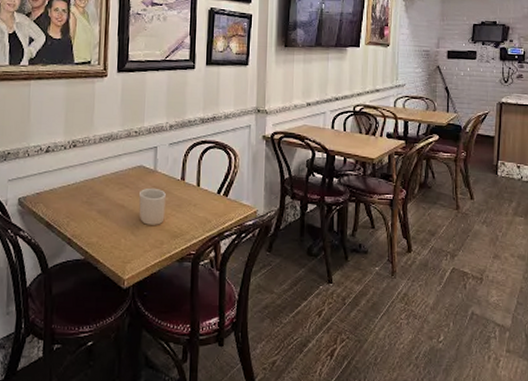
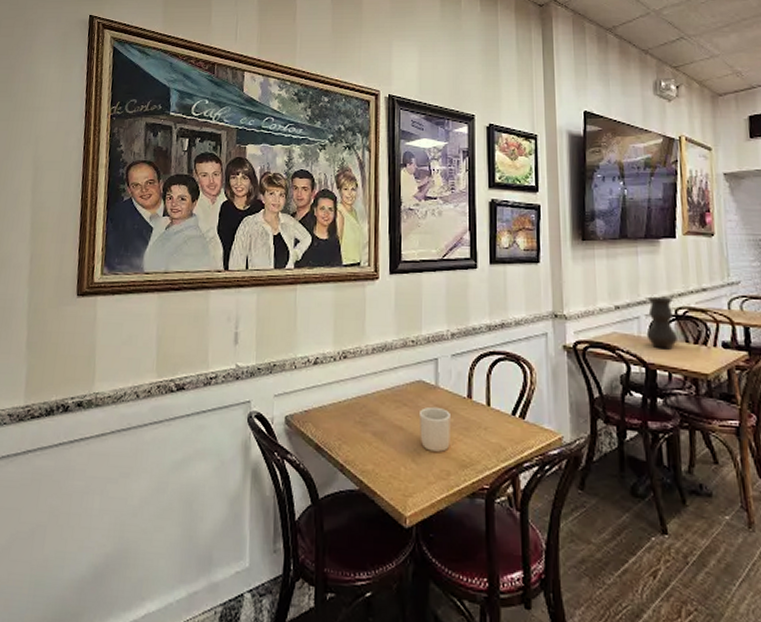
vase: none [330,95,354,139] -> present [646,296,679,350]

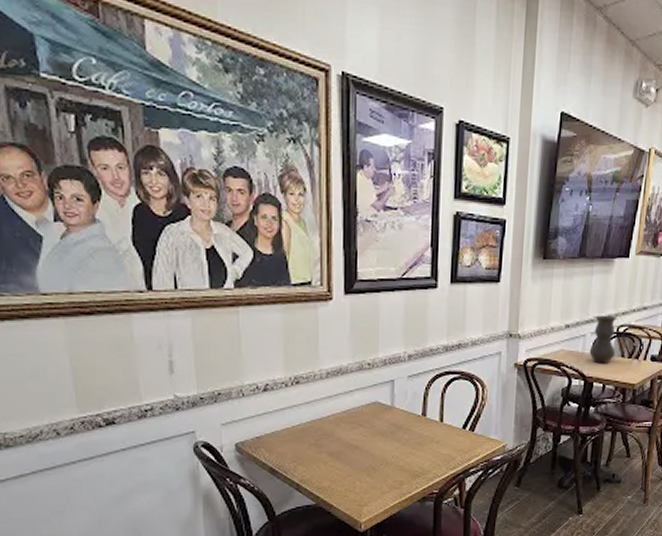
mug: present [418,406,450,452] -> none [374,425,405,465]

